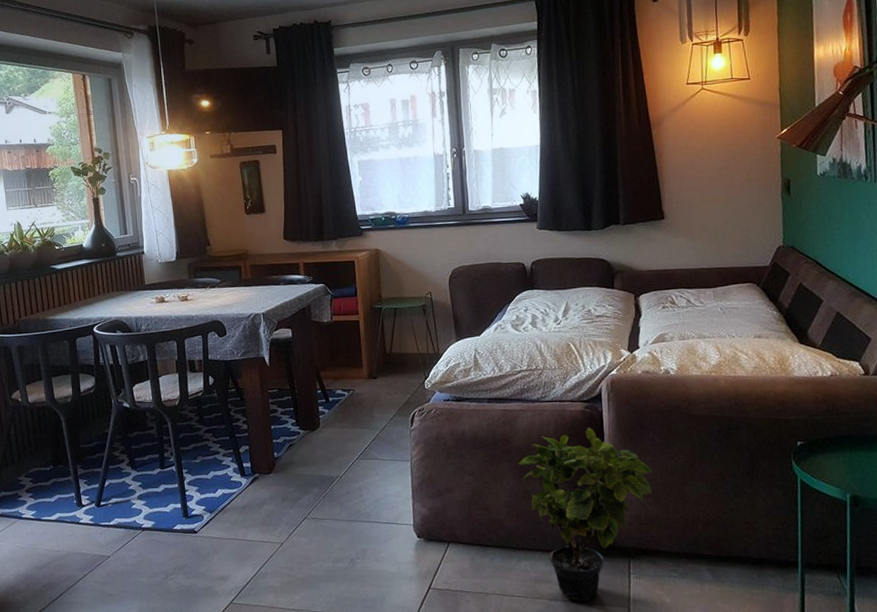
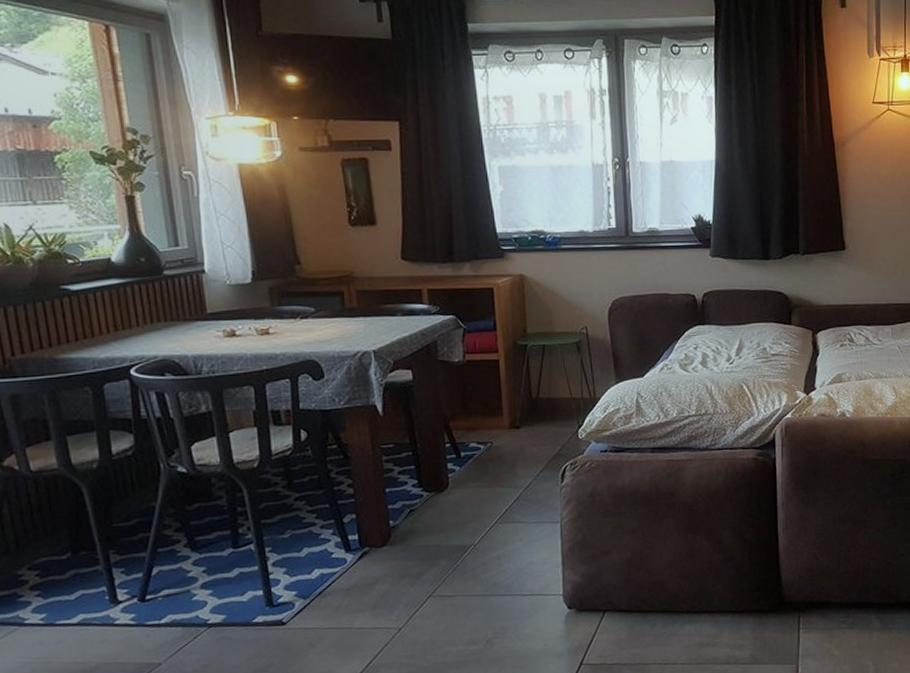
potted plant: present [518,427,653,601] -> none [683,476,825,662]

